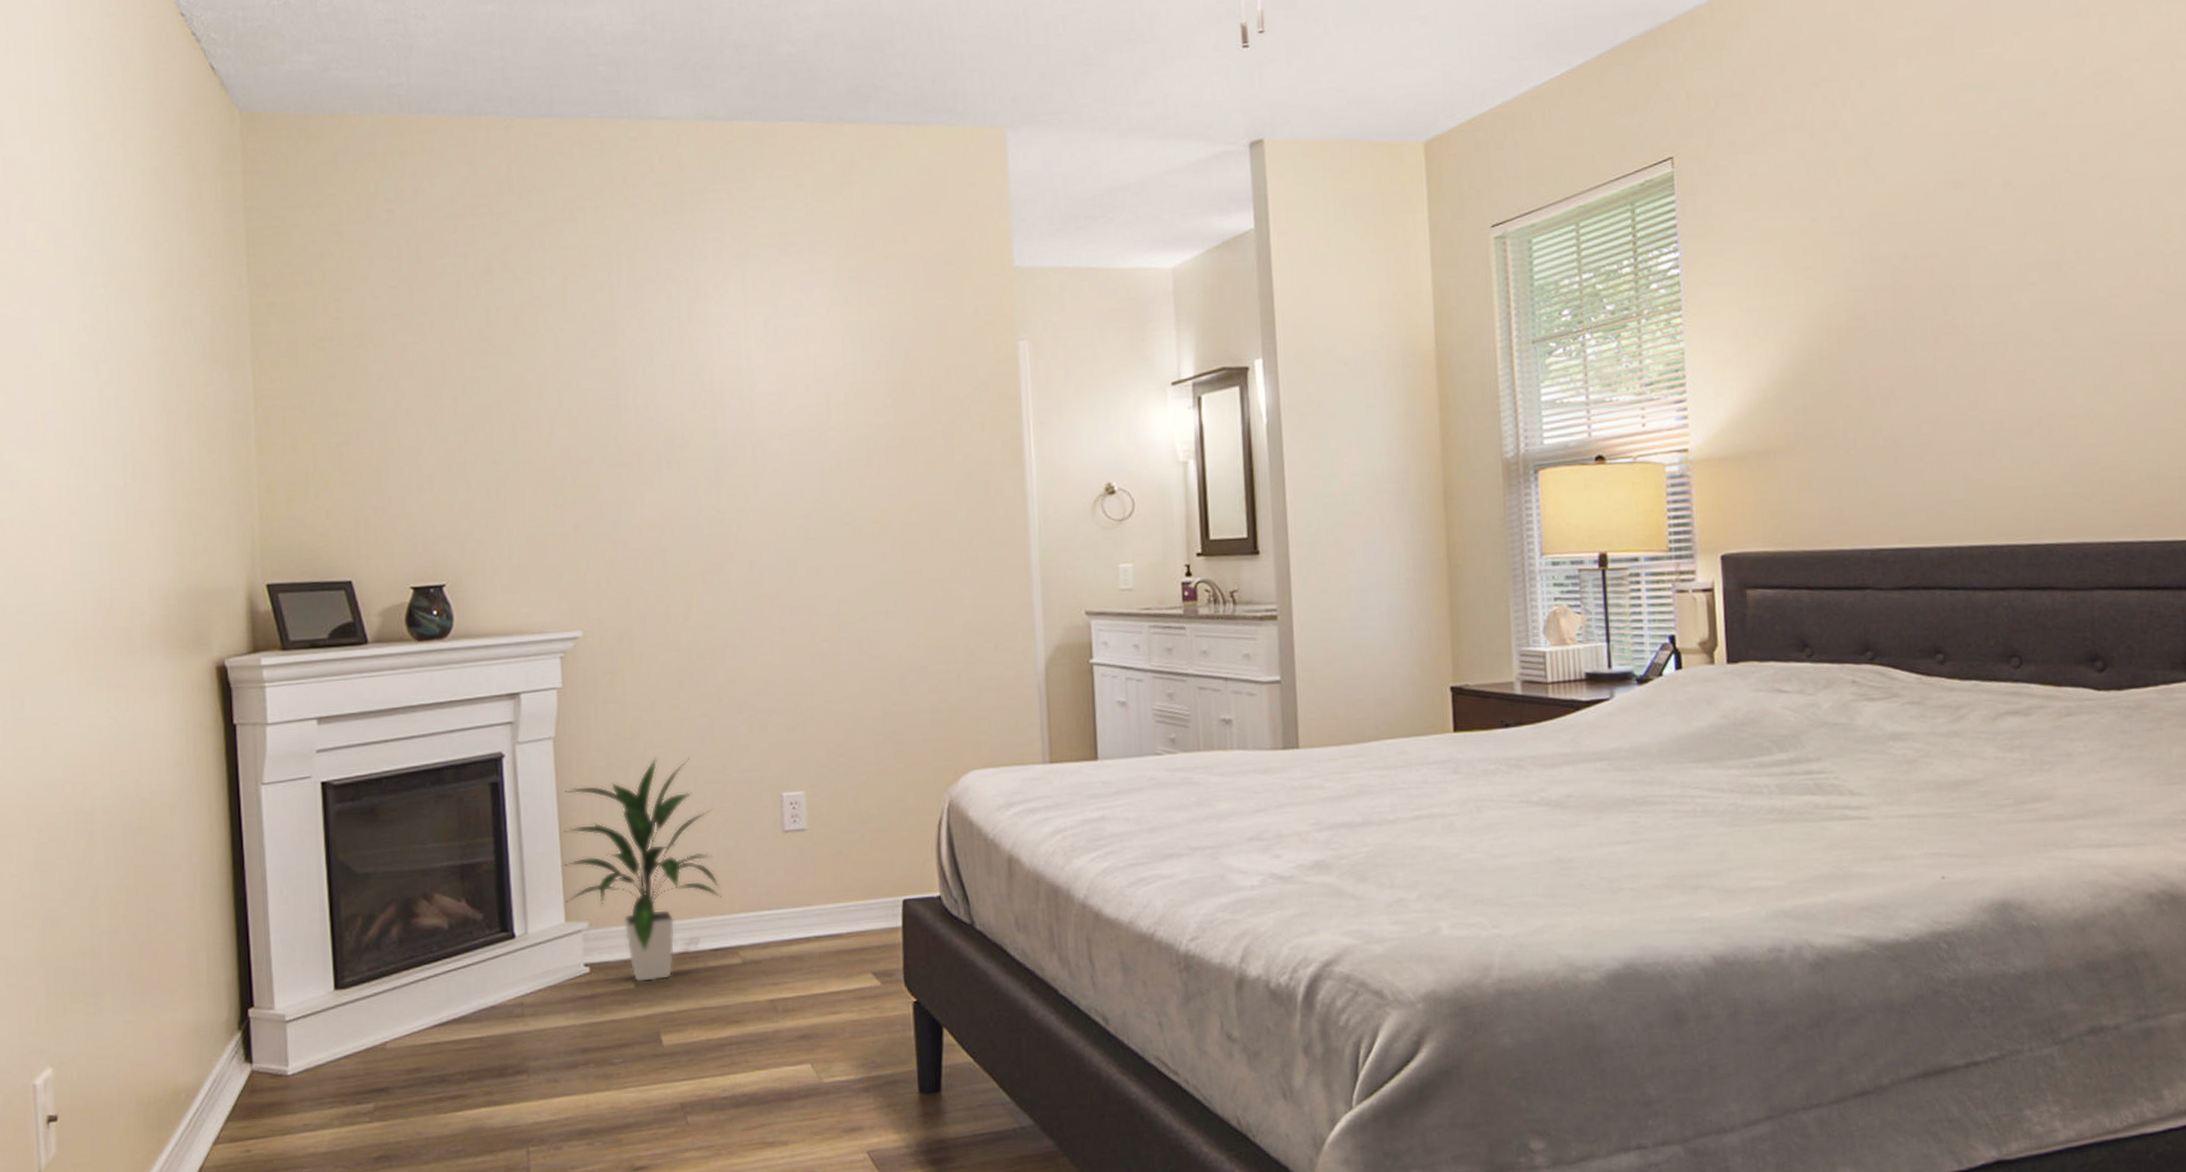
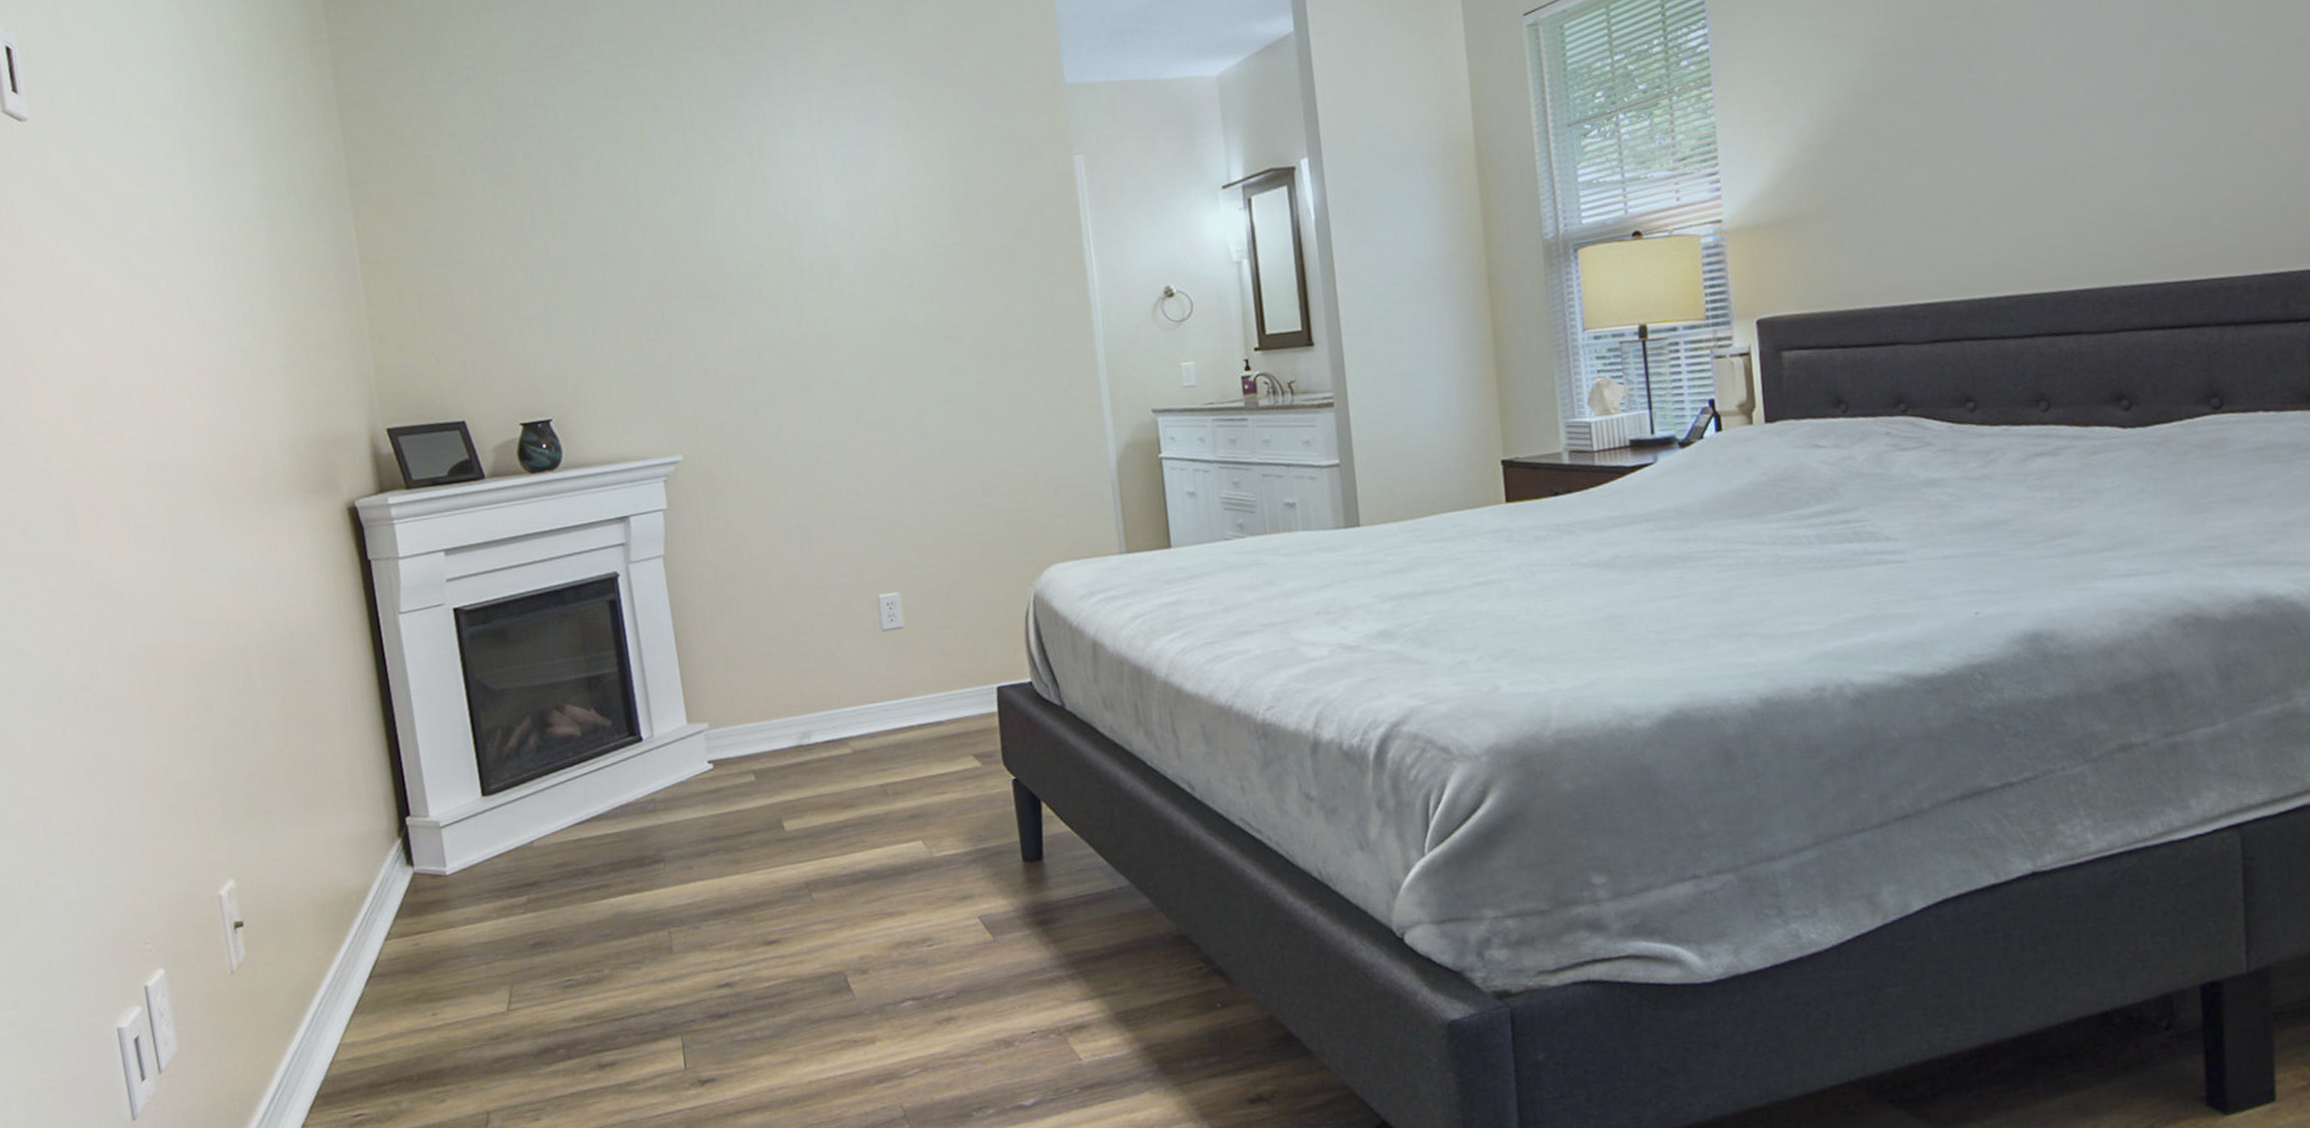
indoor plant: present [560,756,722,983] -> none [677,566,829,776]

